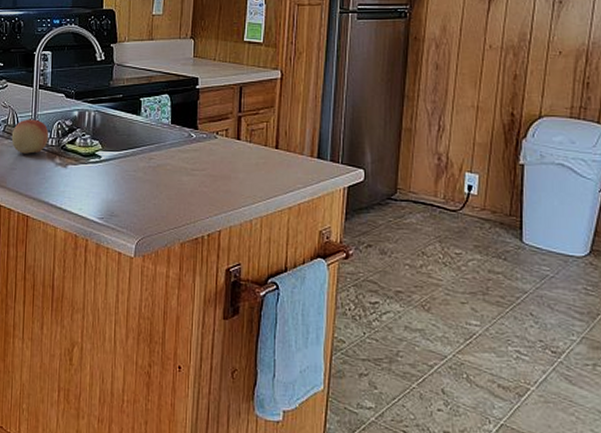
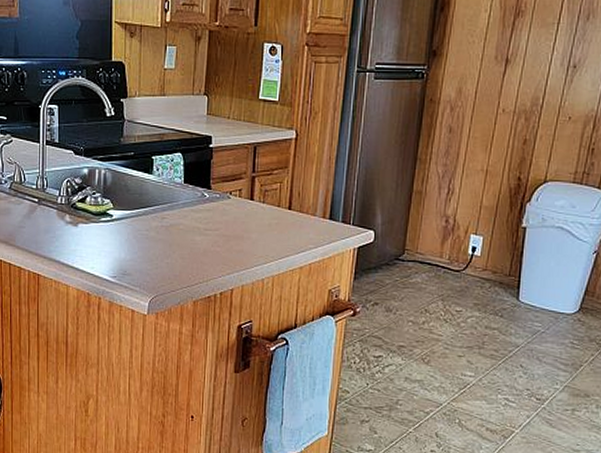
fruit: present [11,119,49,154] -> none [18,176,58,212]

